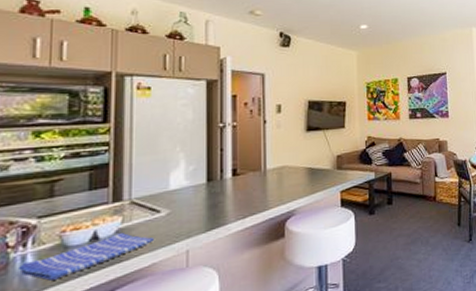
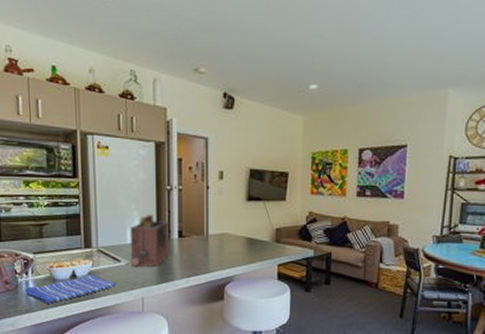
toaster: none [173,154,222,216] -> present [129,214,170,267]

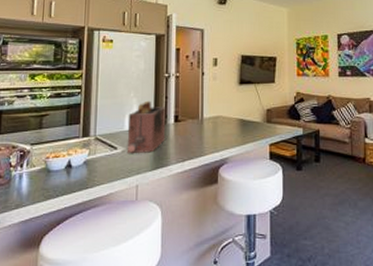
dish towel: present [24,274,117,304] -> none [16,163,112,197]

